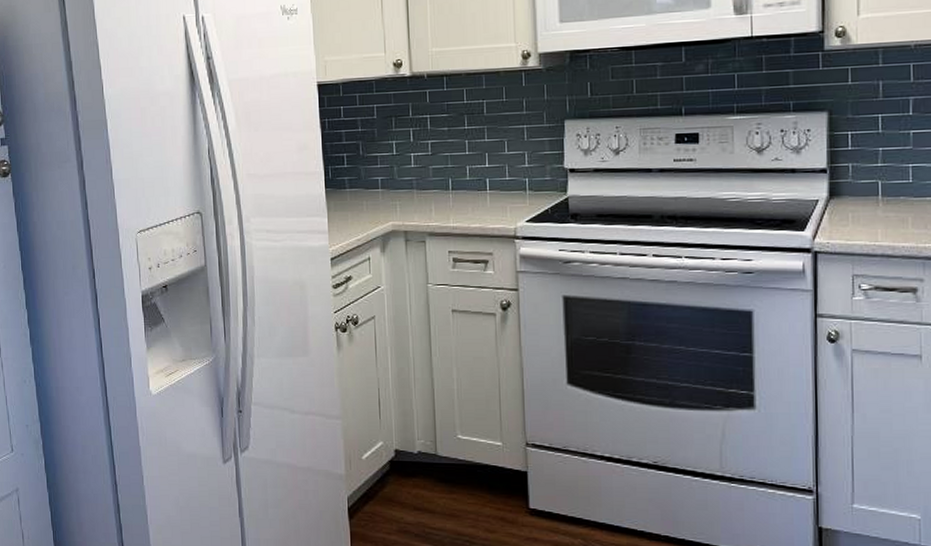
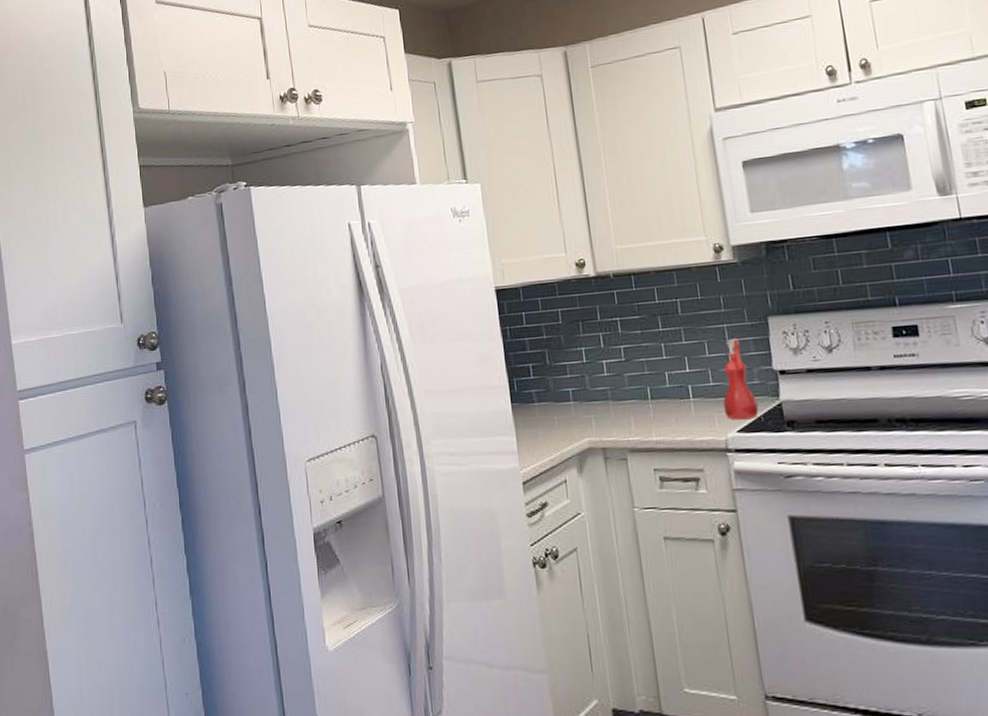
spray bottle: none [516,139,547,211] -> present [723,339,759,420]

